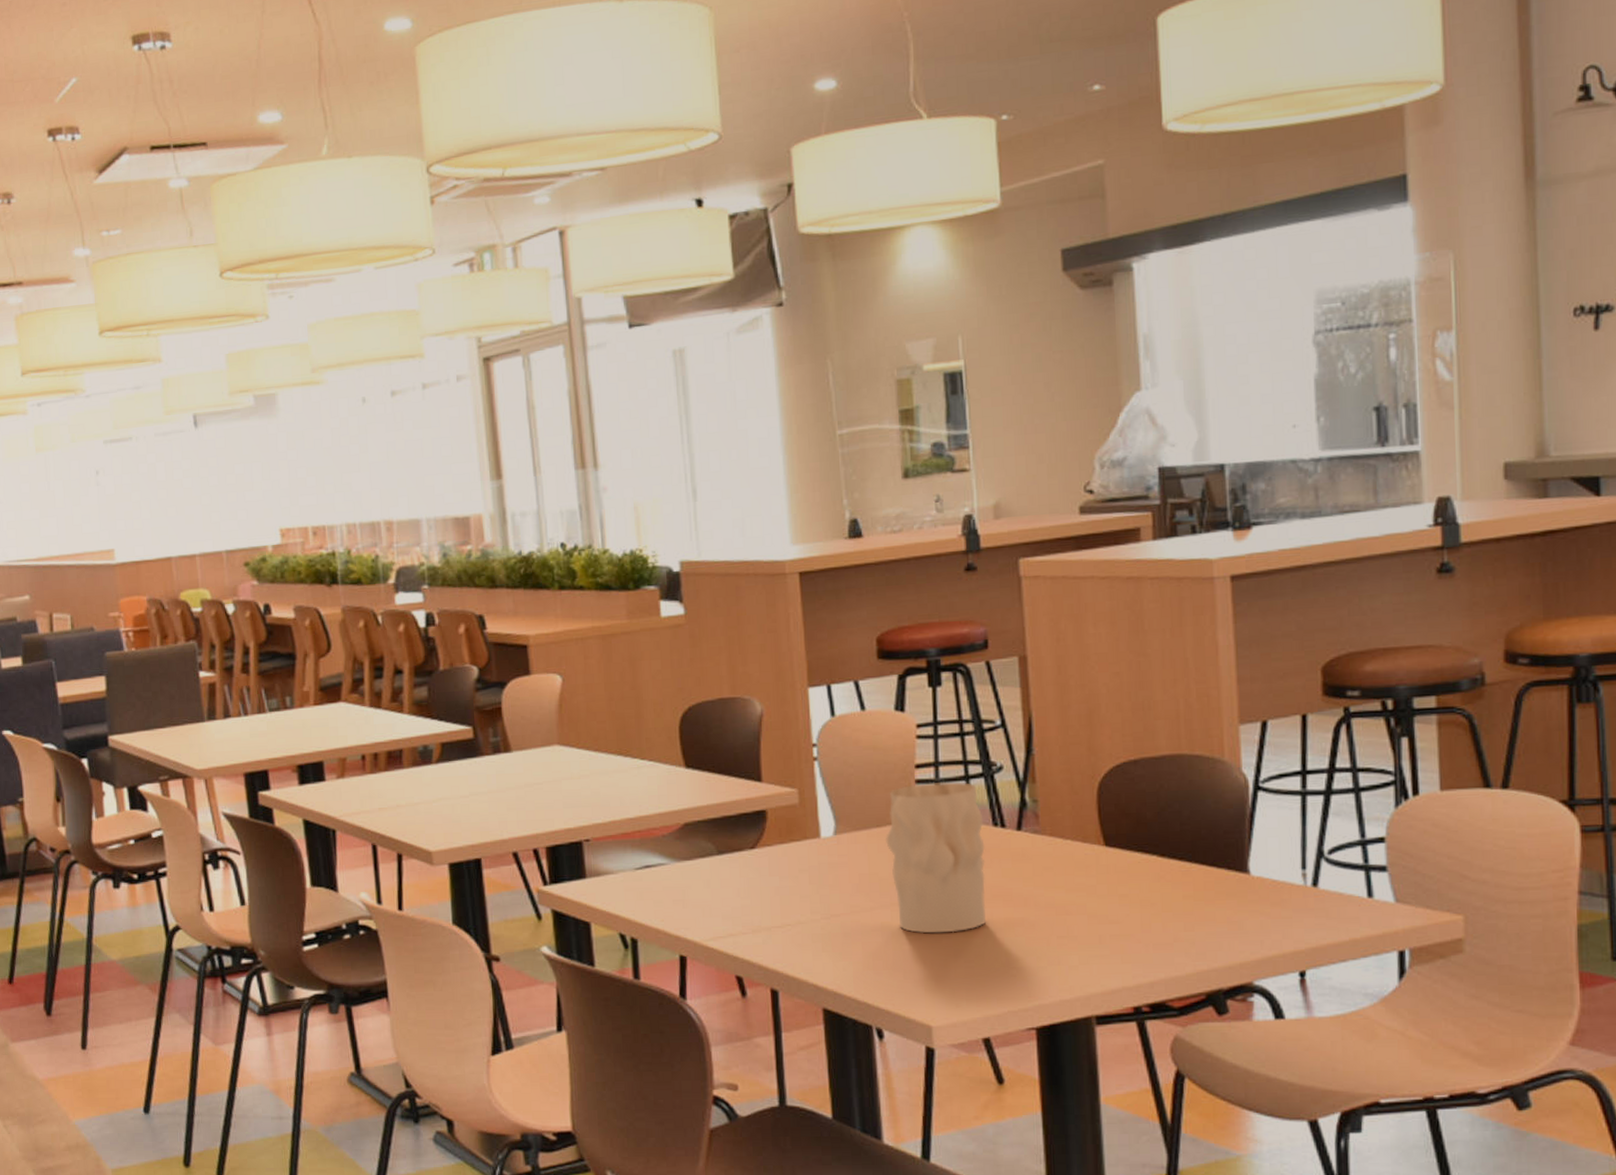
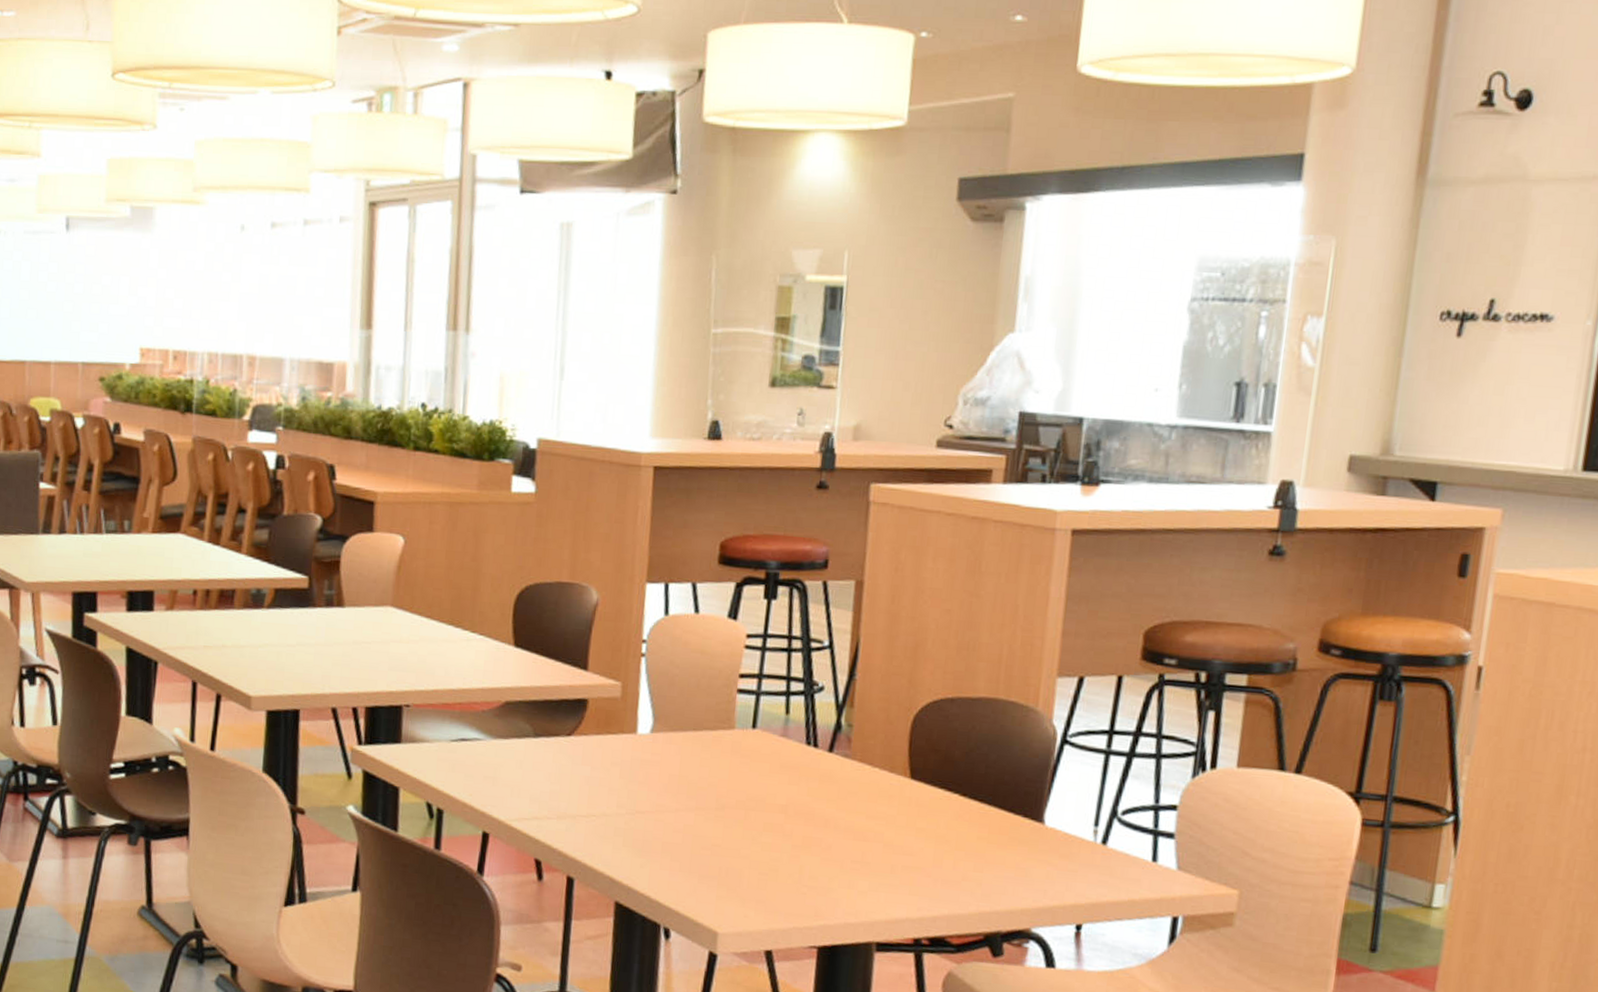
vase: present [886,782,986,934] -> none [700,694,797,844]

